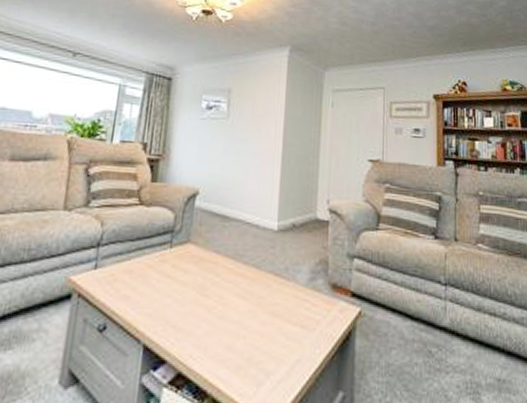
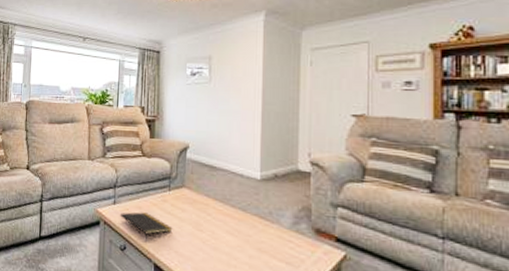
notepad: none [101,277,172,316] -> present [120,212,173,242]

